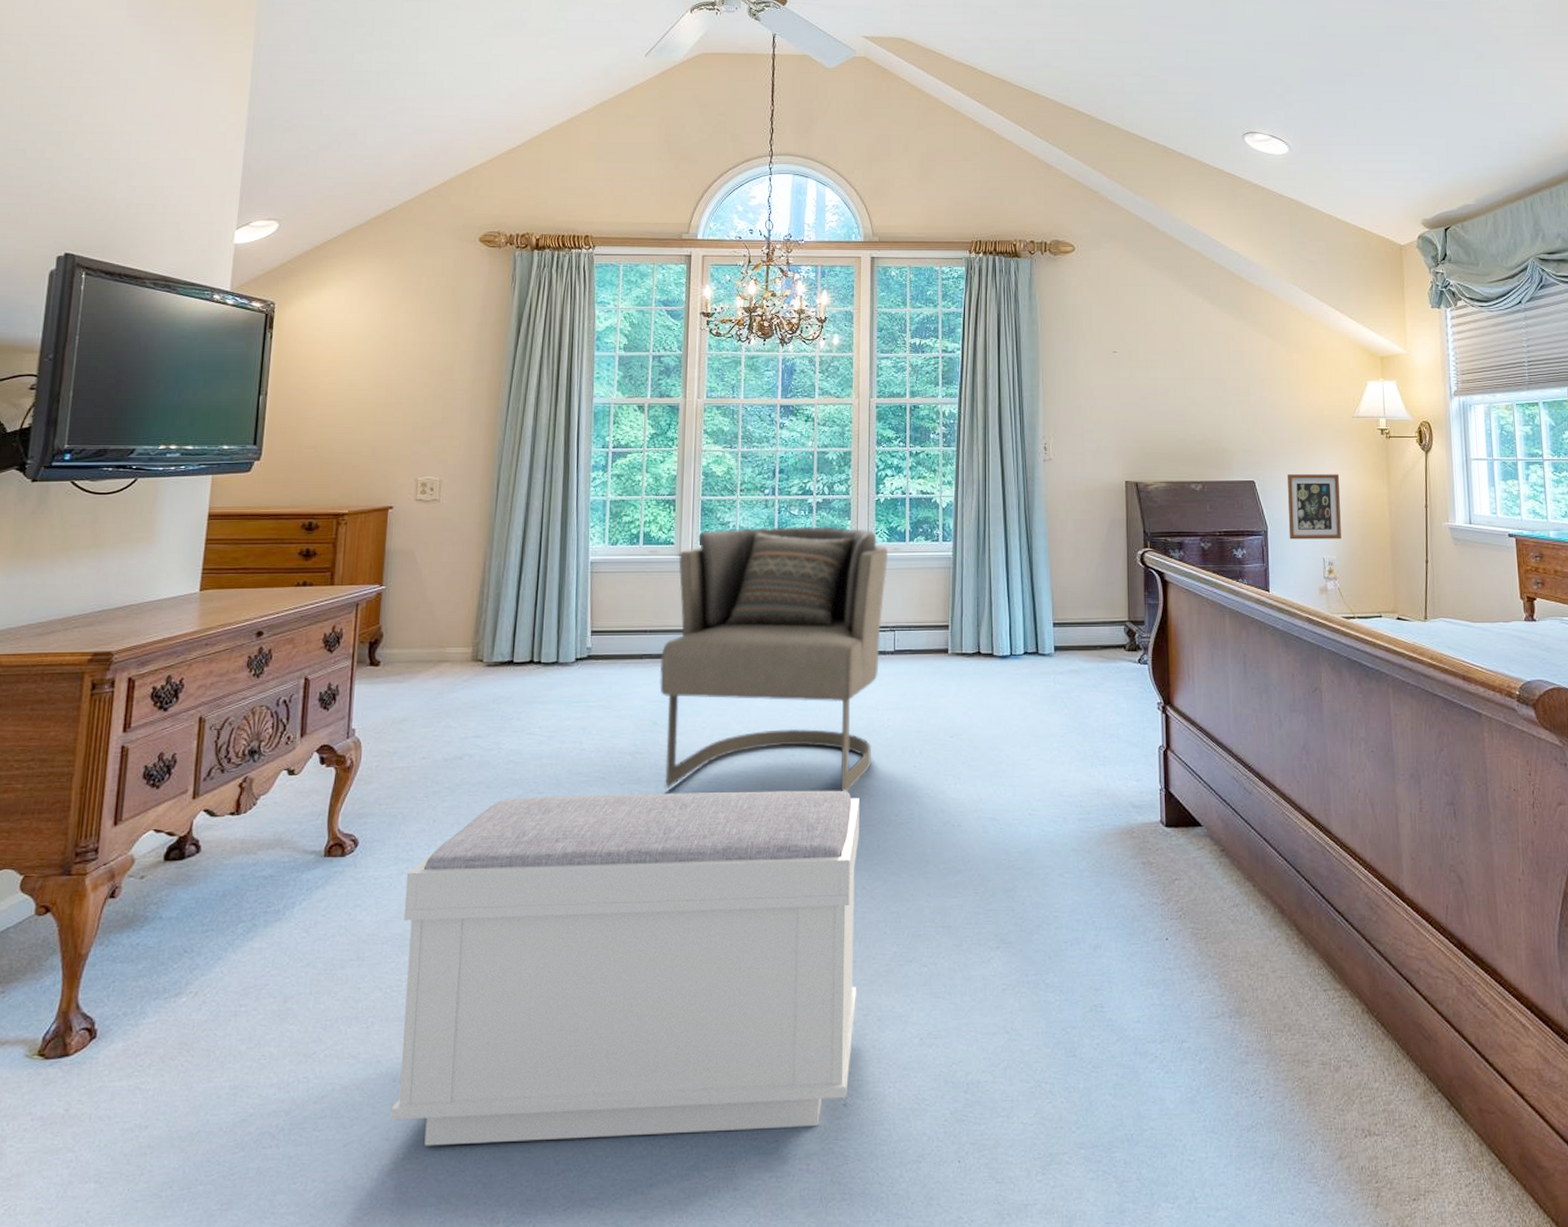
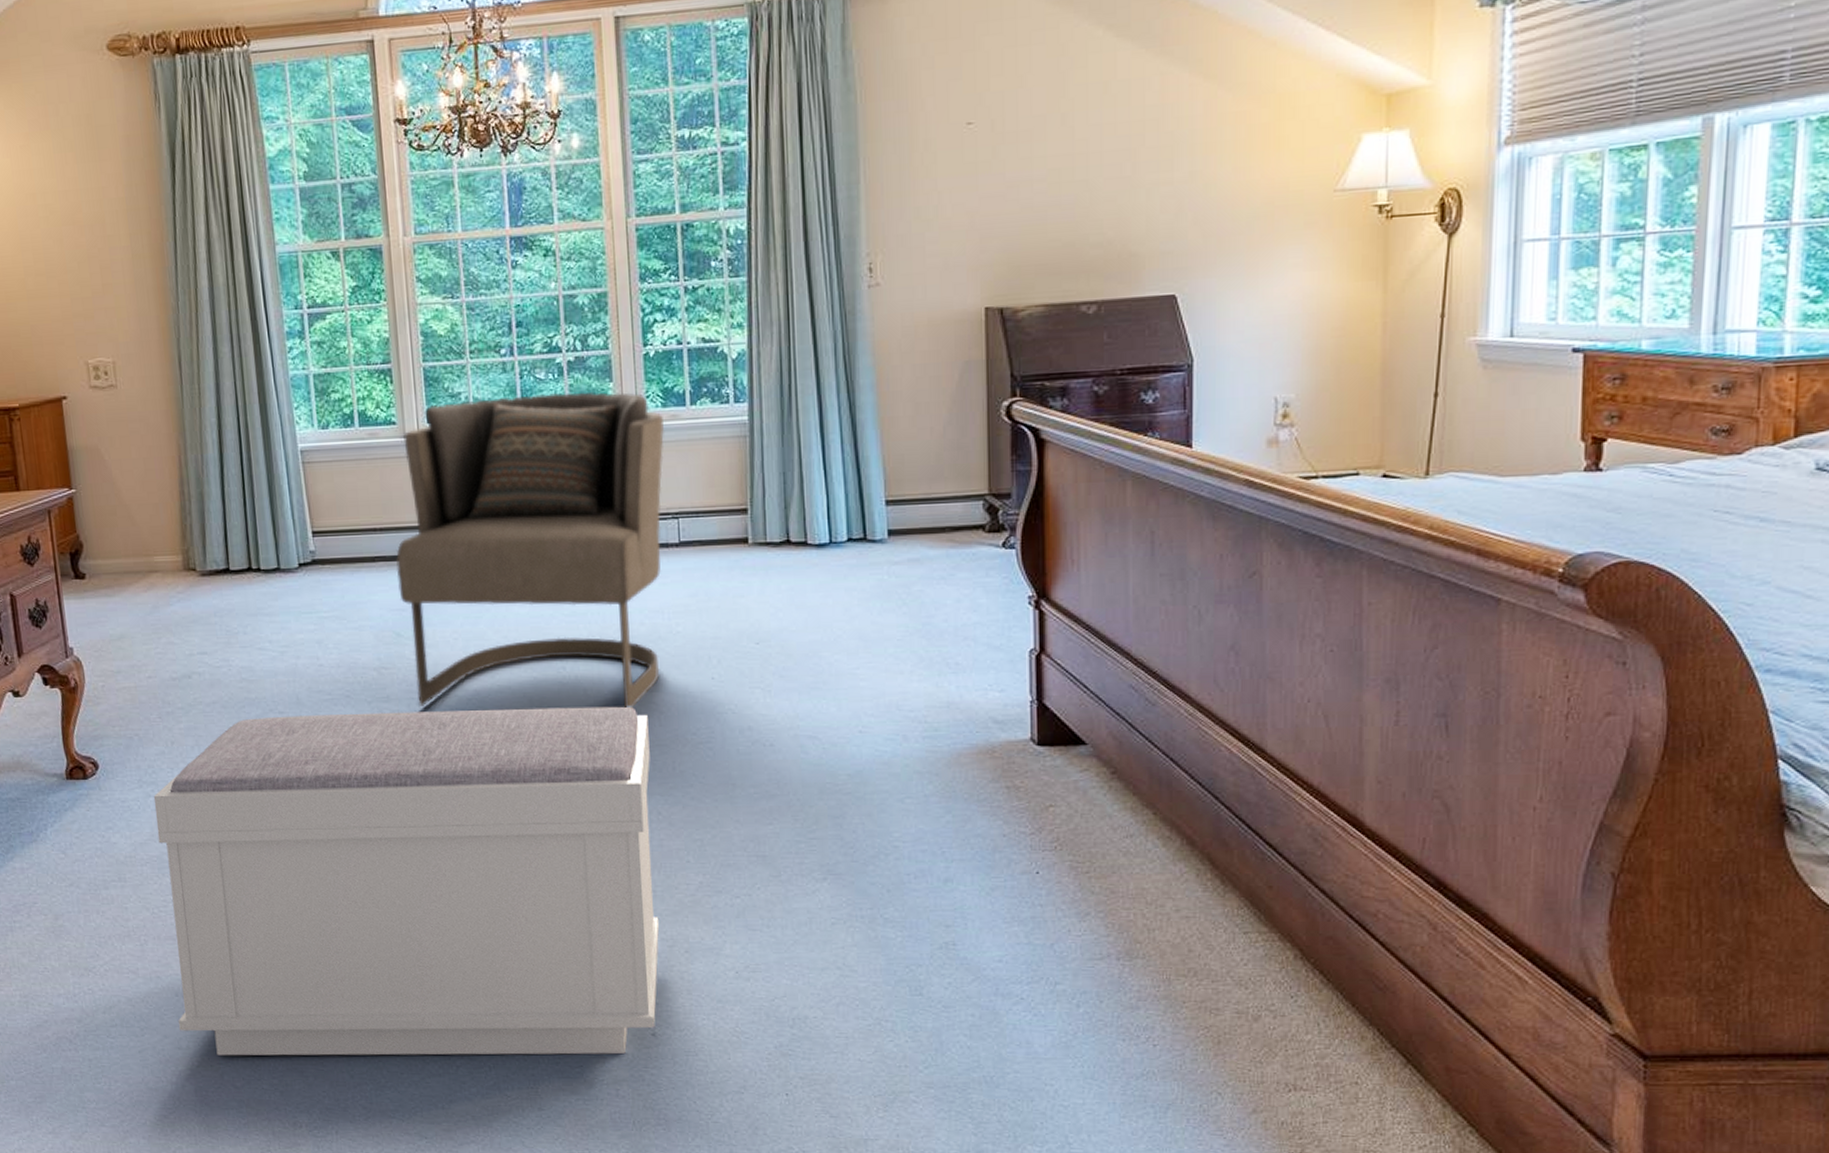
picture frame: present [1286,474,1341,540] -> none [1224,277,1306,375]

